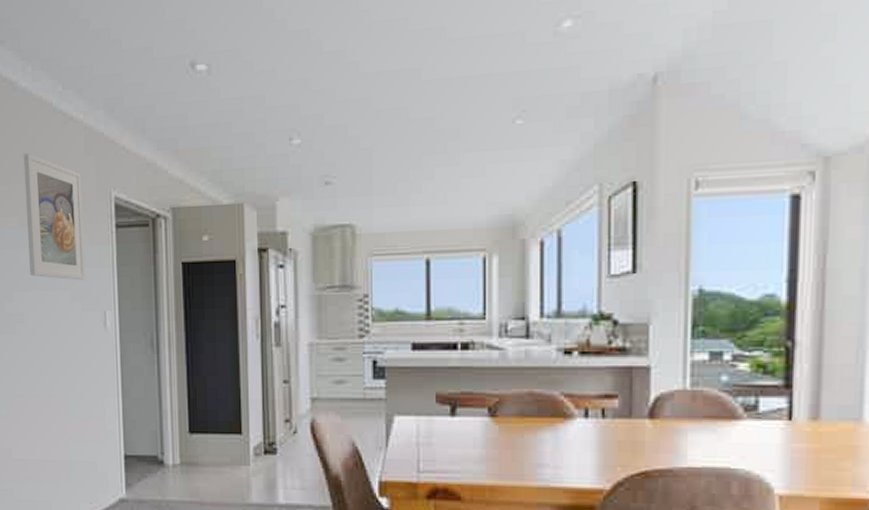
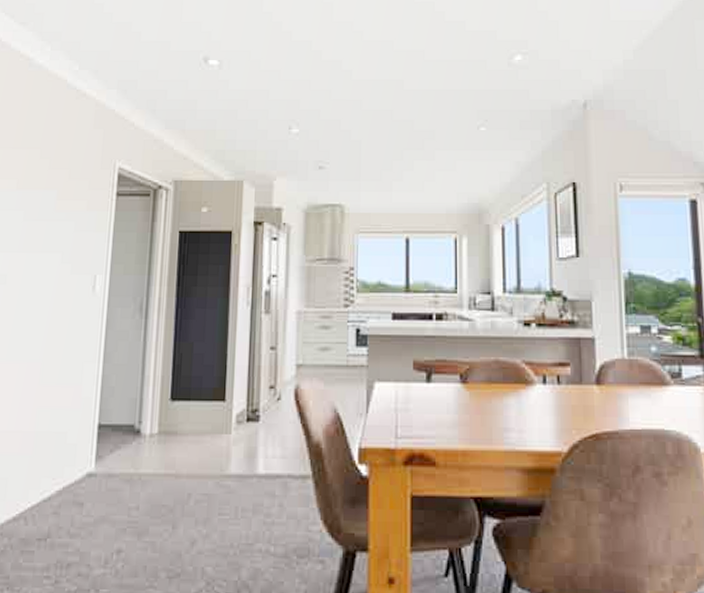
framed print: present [23,152,86,280] -> none [20,122,87,244]

